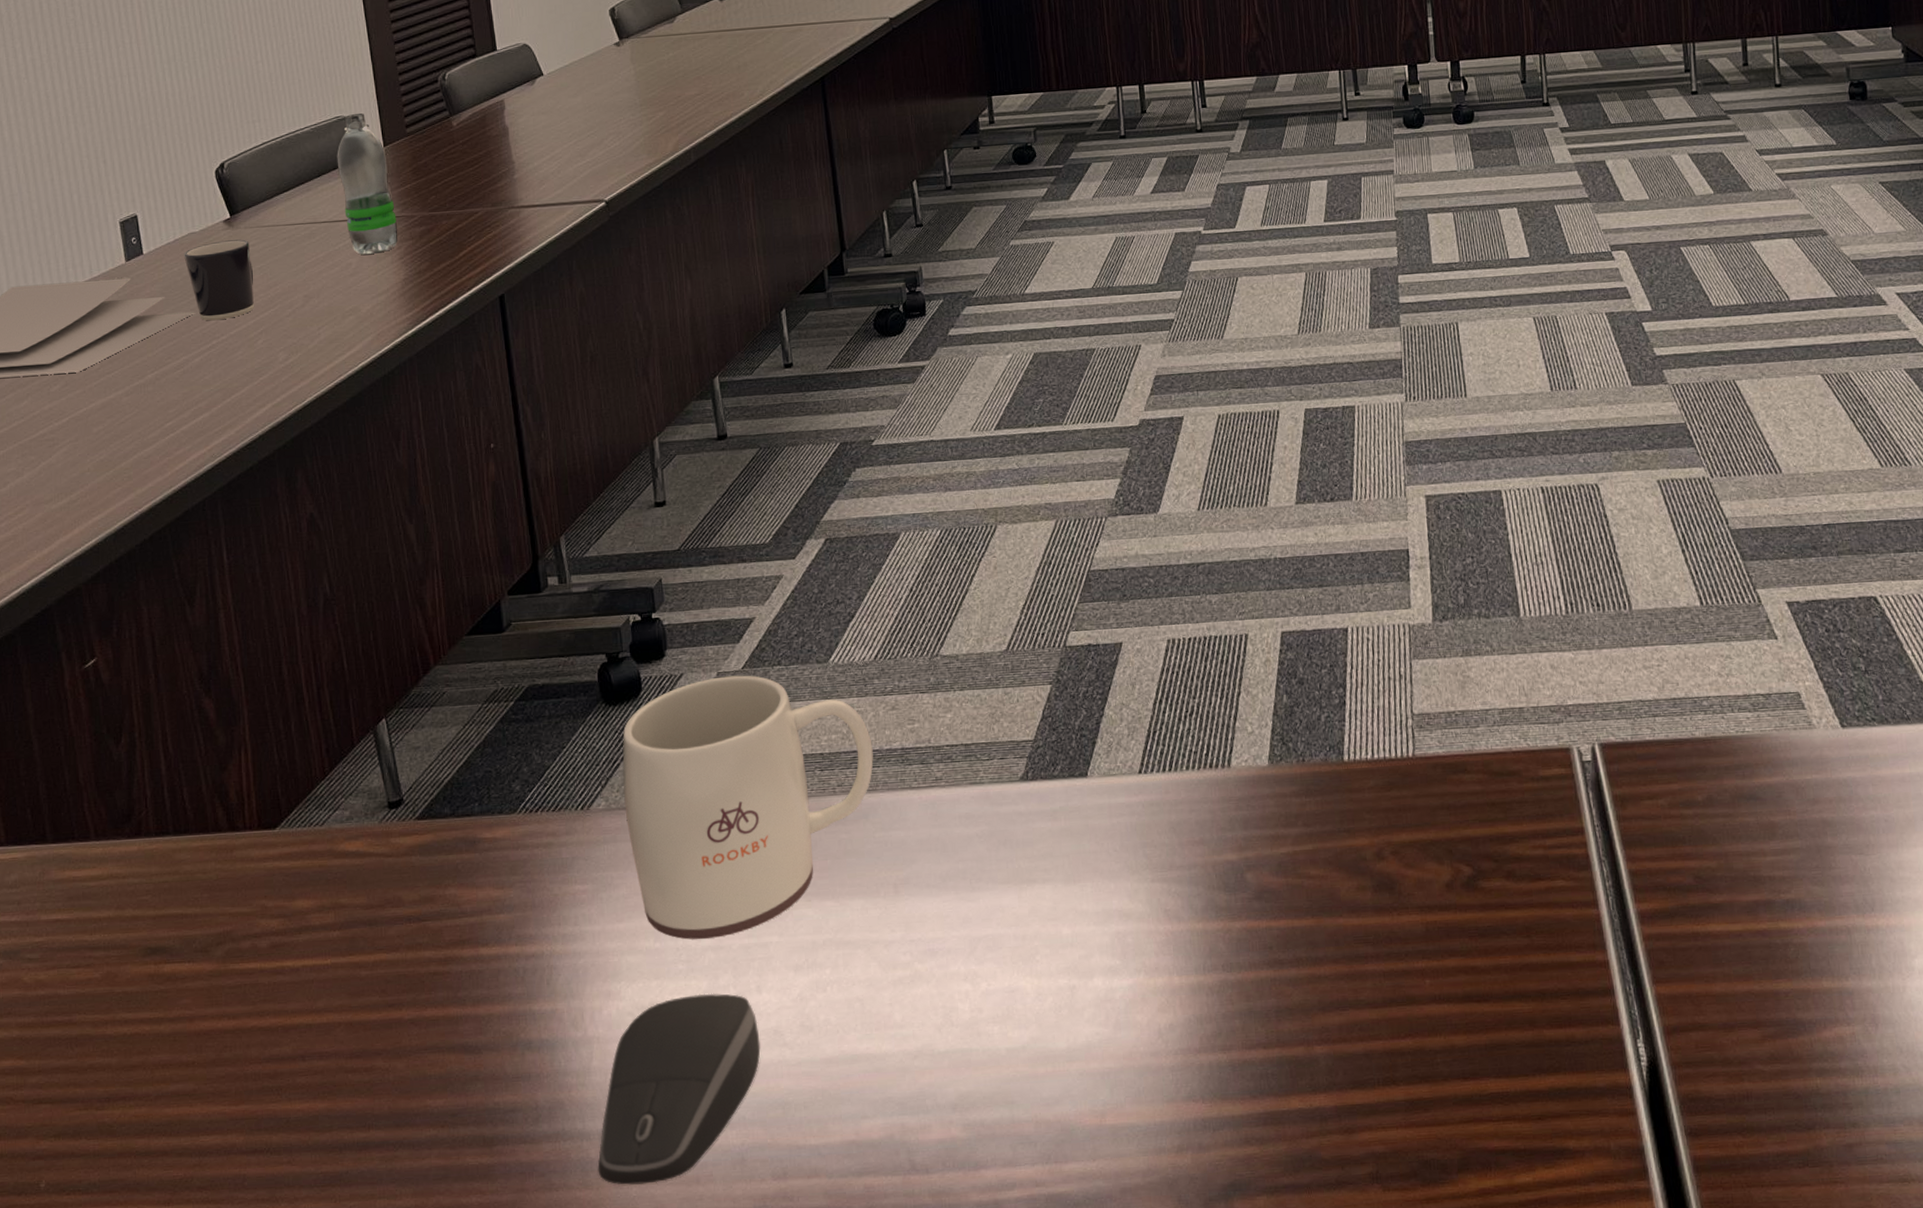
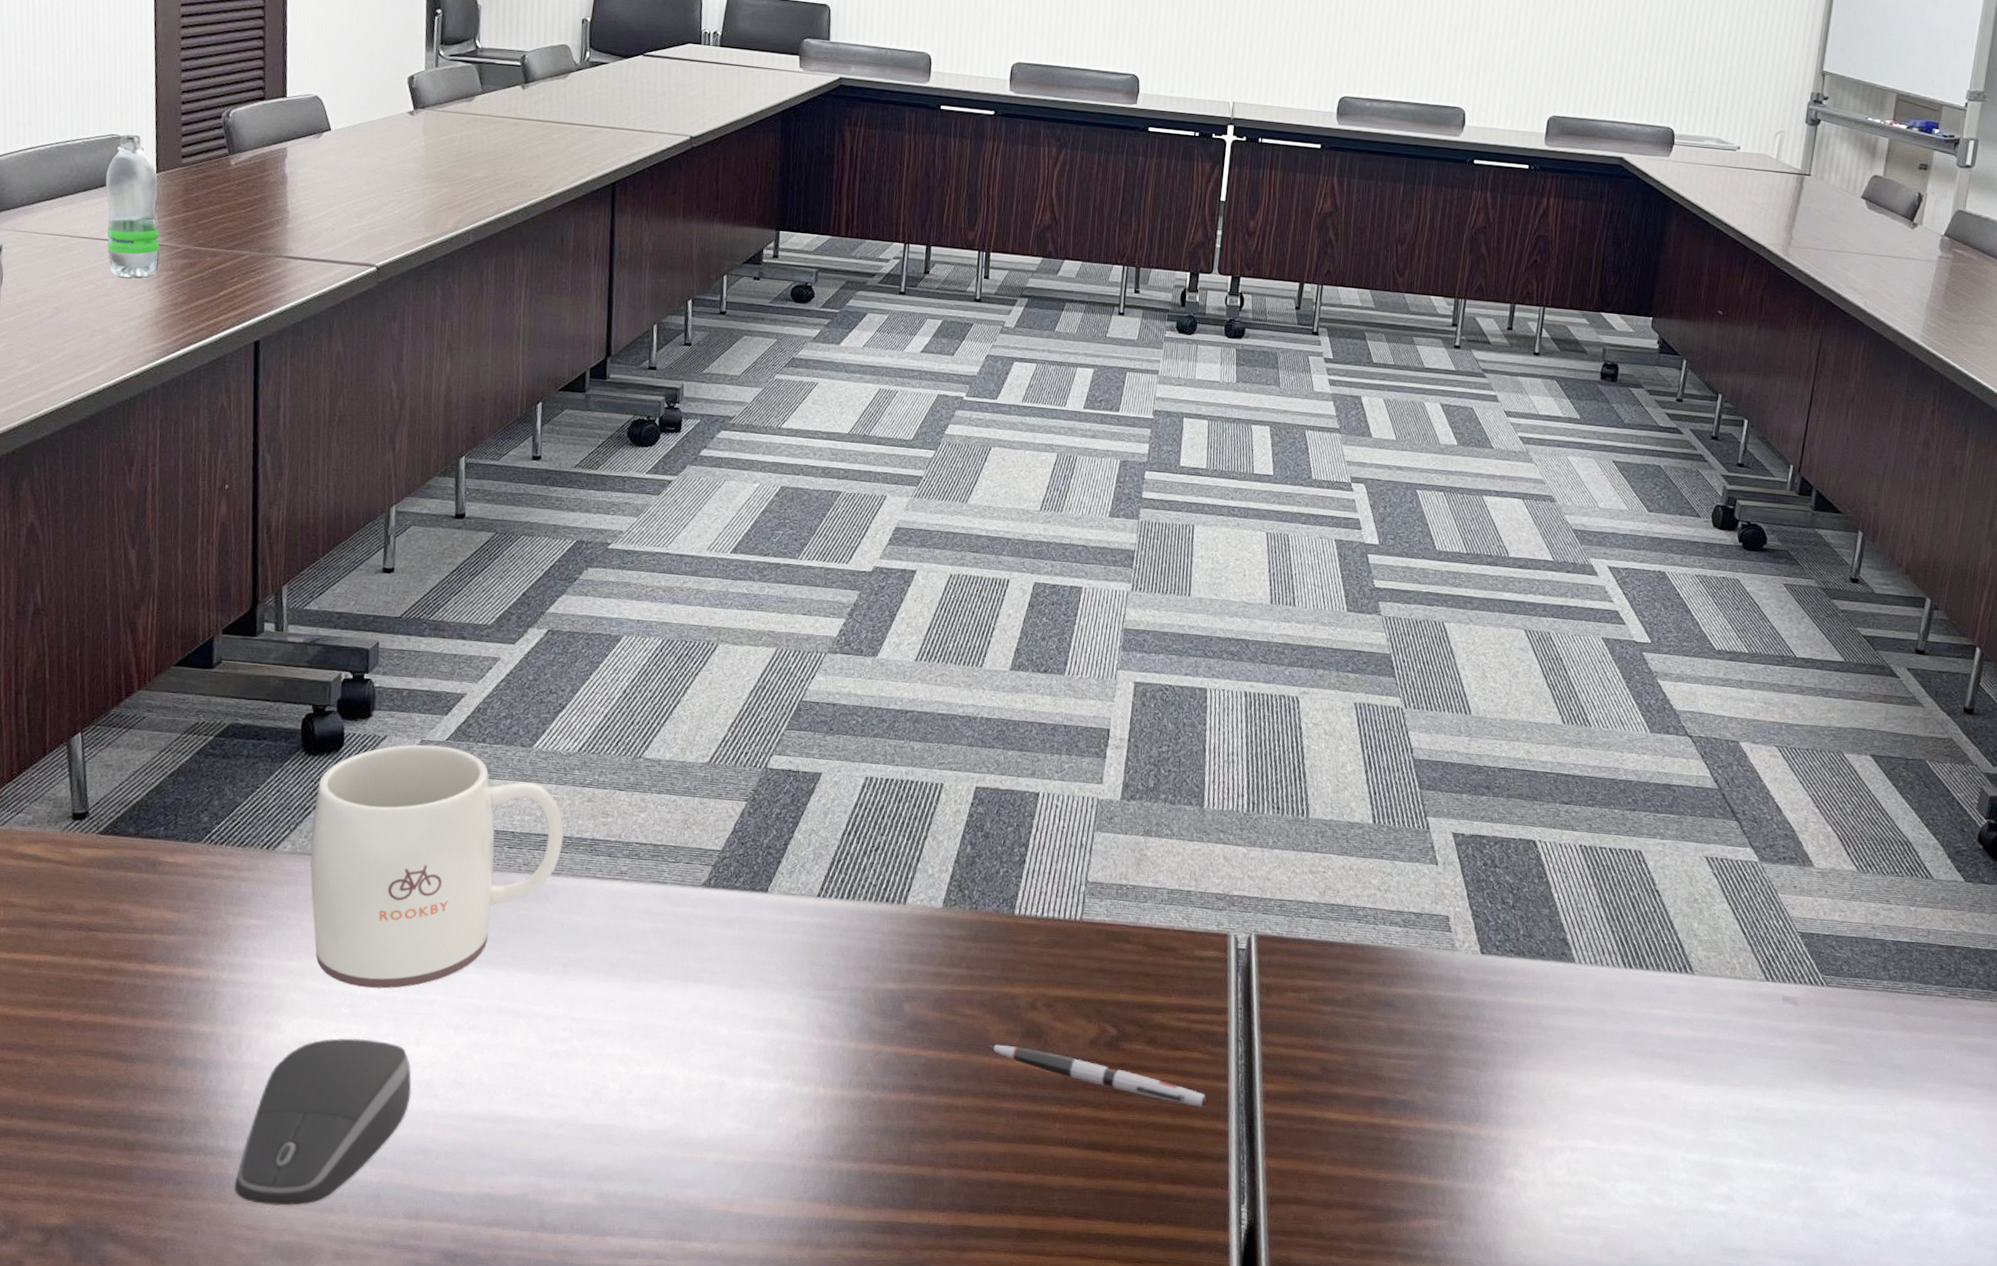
pen: none [1340,901,1579,940] -> present [988,1044,1206,1107]

